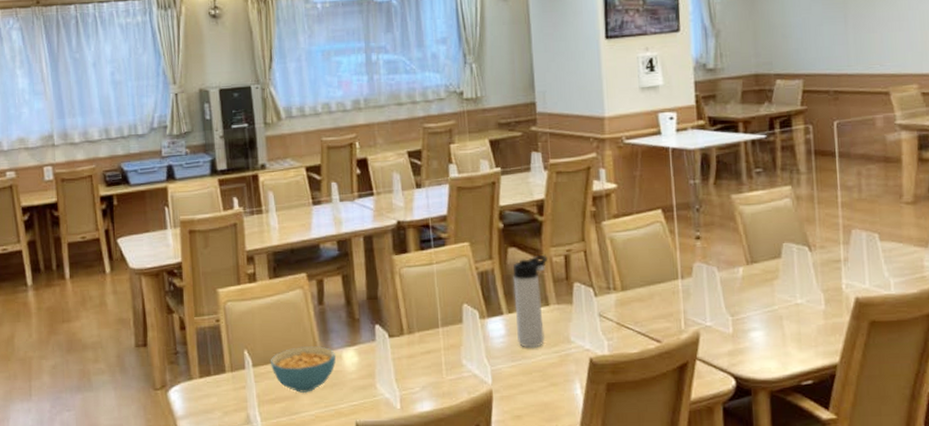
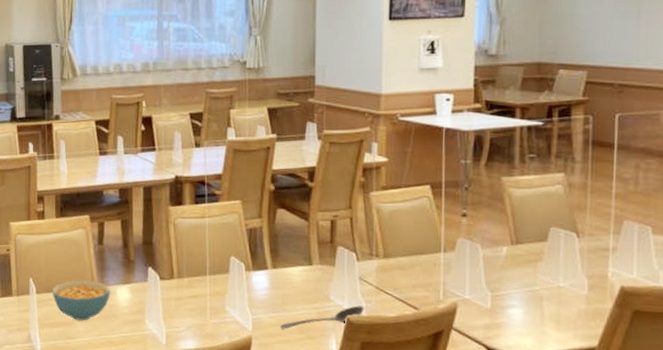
thermos bottle: present [513,254,549,348] -> none [278,218,315,303]
stirrer: none [521,344,607,379] -> present [280,305,364,330]

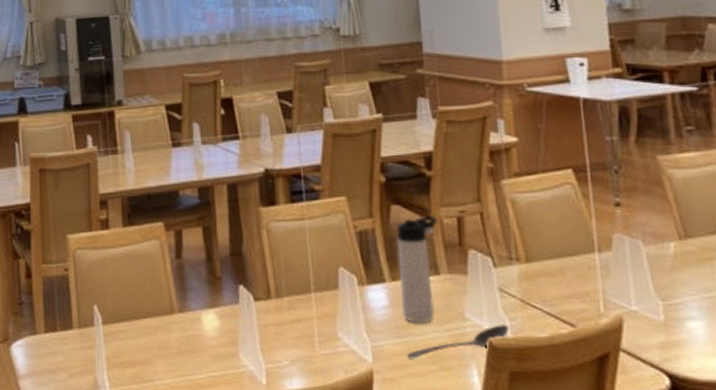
cereal bowl: present [51,280,110,322] -> none [121,305,194,359]
thermos bottle: none [278,218,315,303] -> present [397,215,439,324]

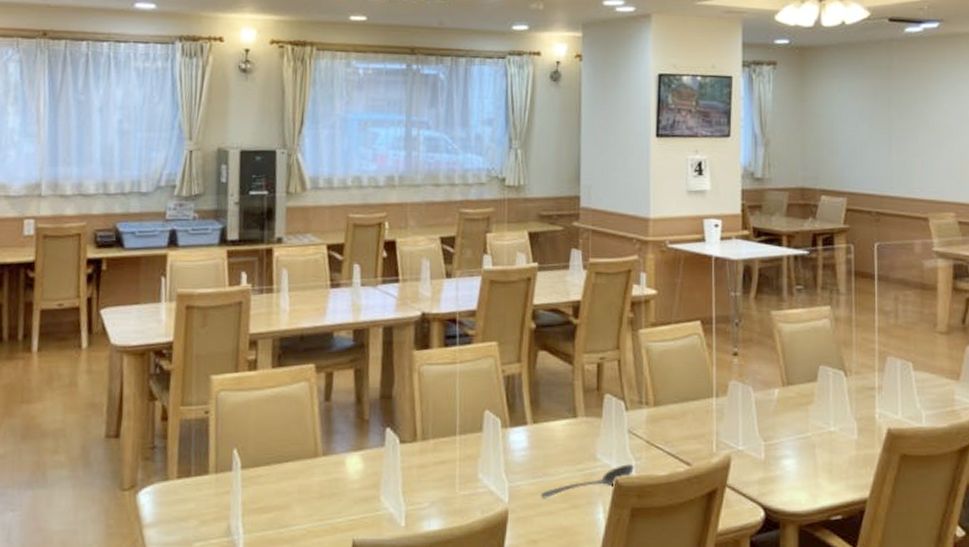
thermos bottle: present [397,215,439,324] -> none [539,361,581,464]

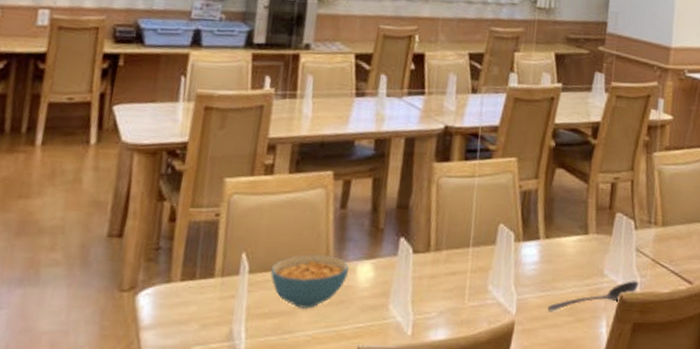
cereal bowl: none [262,448,338,503] -> present [270,254,349,310]

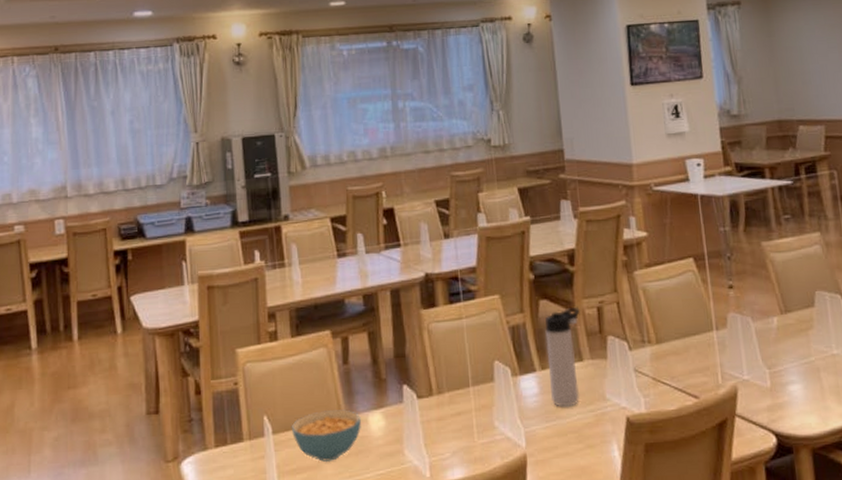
stirrer: present [547,281,639,311] -> none [556,402,643,441]
thermos bottle: none [549,179,595,279] -> present [545,306,581,407]

